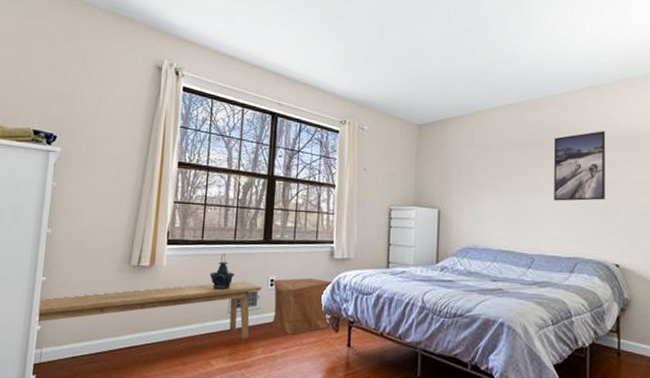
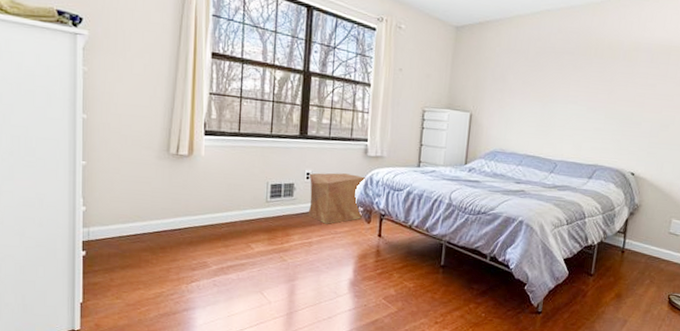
bench: present [36,281,262,339] -> none [80,173,299,227]
lantern: present [209,253,235,290] -> none [247,146,272,181]
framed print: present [554,131,605,201] -> none [582,42,640,112]

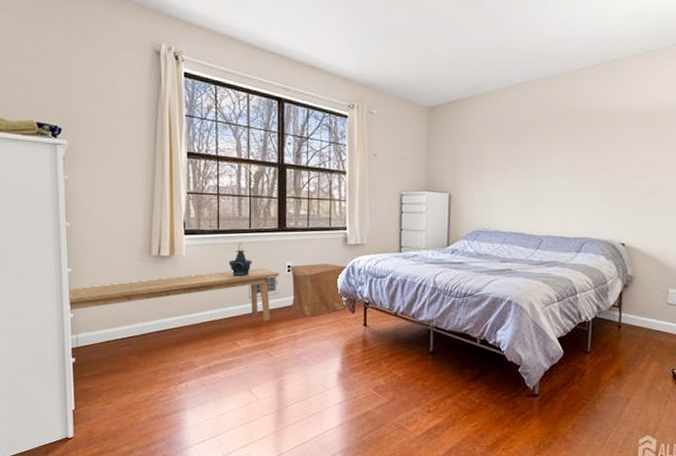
bench: none [80,173,299,227] -> present [68,267,280,322]
lantern: none [247,146,272,181] -> present [228,242,252,277]

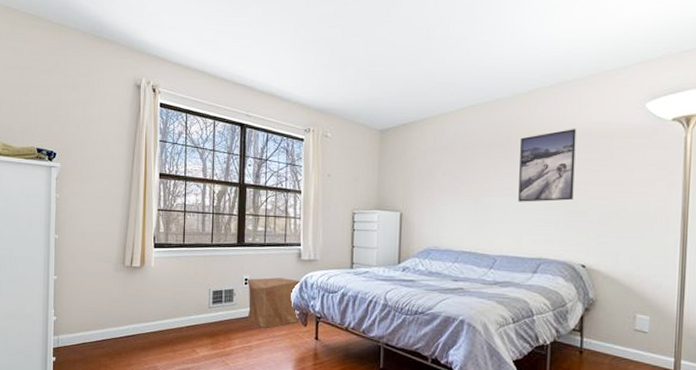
bench: present [68,267,280,322] -> none [52,280,238,331]
lantern: present [228,242,252,277] -> none [191,255,213,288]
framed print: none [564,109,620,182] -> present [518,129,576,202]

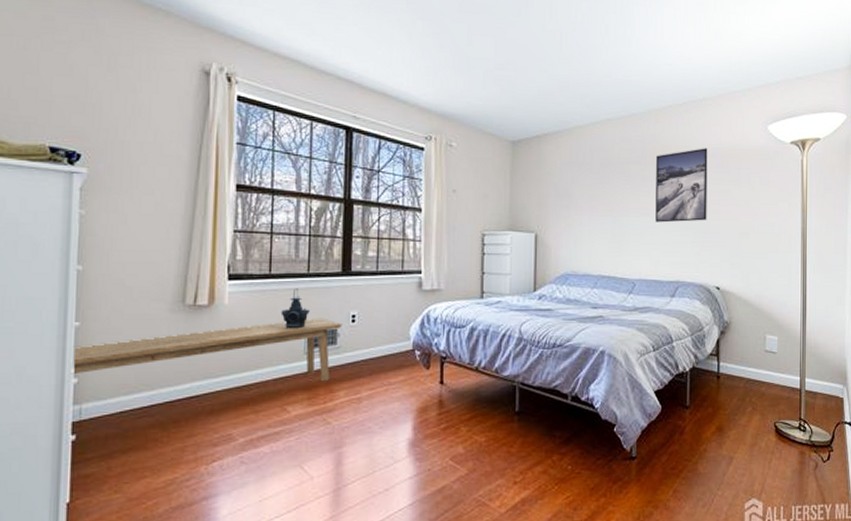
bench: none [52,280,238,331] -> present [71,318,342,382]
lantern: none [191,255,213,288] -> present [280,288,310,329]
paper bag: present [247,277,301,328] -> none [355,312,422,374]

